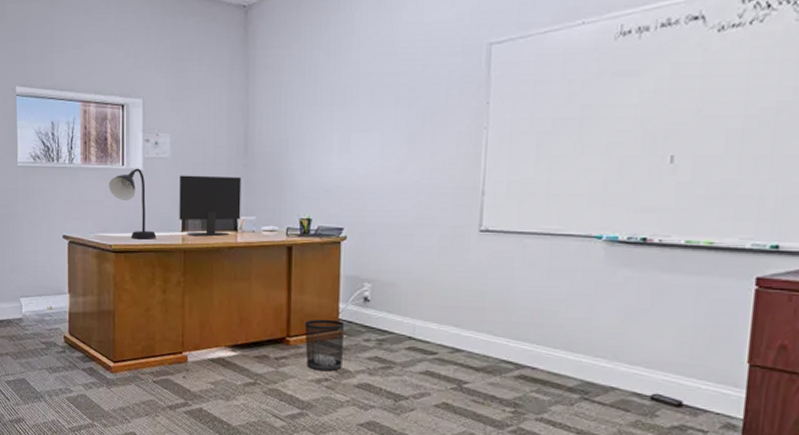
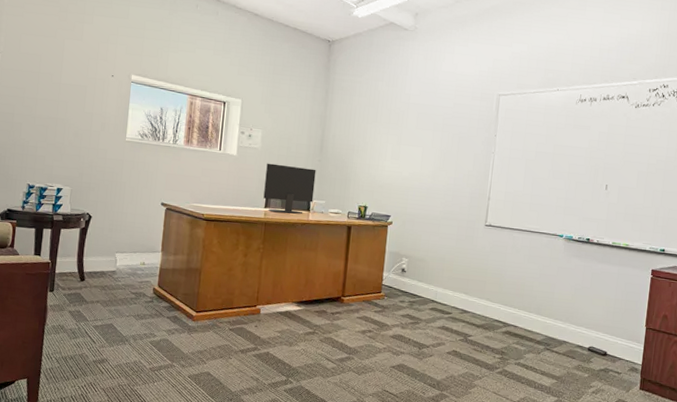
desk lamp: present [109,168,157,240] -> none [206,153,244,212]
waste bin: present [305,319,345,371] -> none [355,283,387,325]

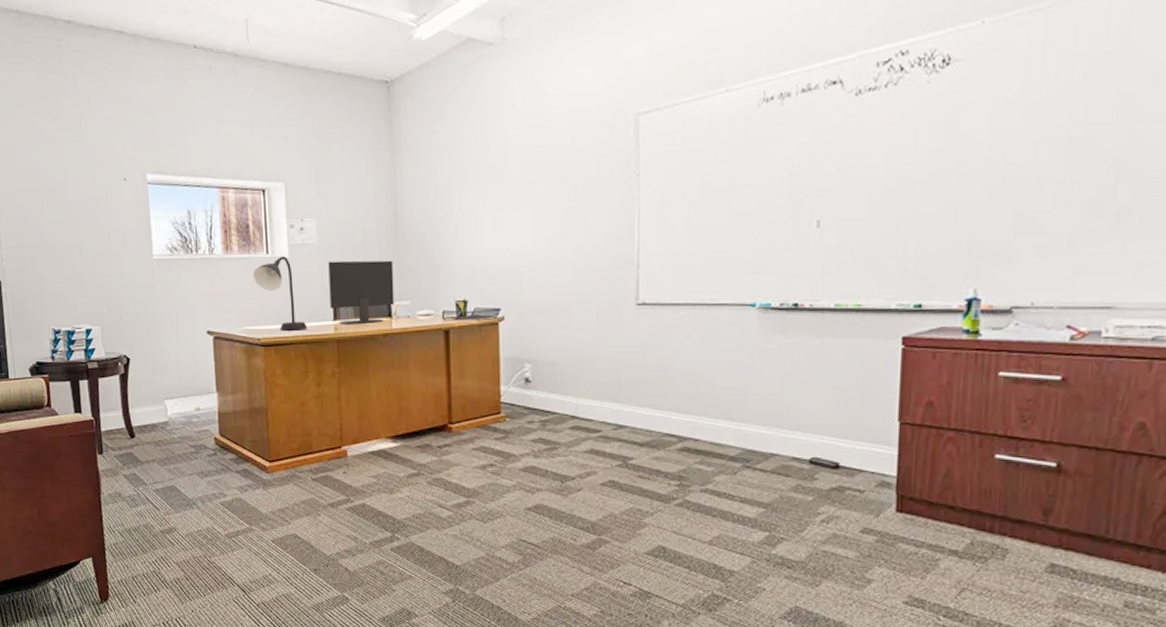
desk lamp: none [206,153,244,212] -> present [253,256,308,331]

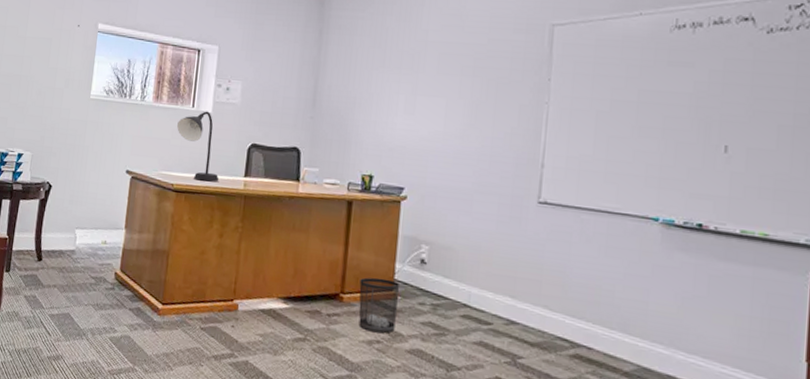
computer monitor: present [328,260,395,325] -> none [243,121,308,186]
waste bin: none [466,403,507,457] -> present [358,277,400,333]

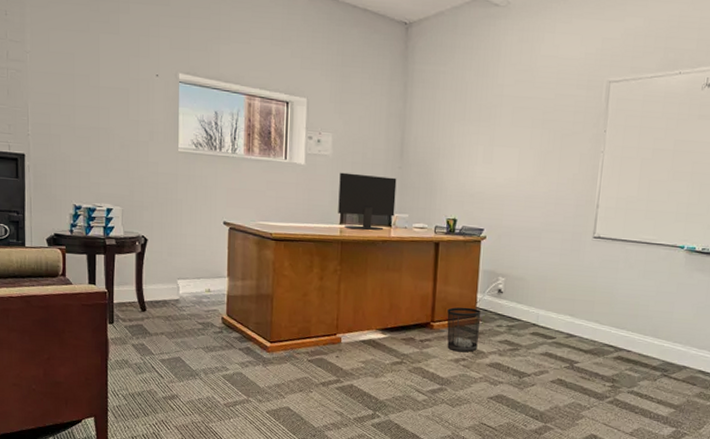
desk lamp: present [177,111,219,182] -> none [271,162,316,230]
computer monitor: none [243,121,308,186] -> present [338,172,397,231]

